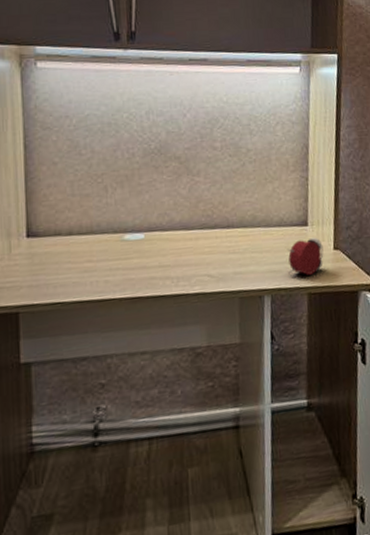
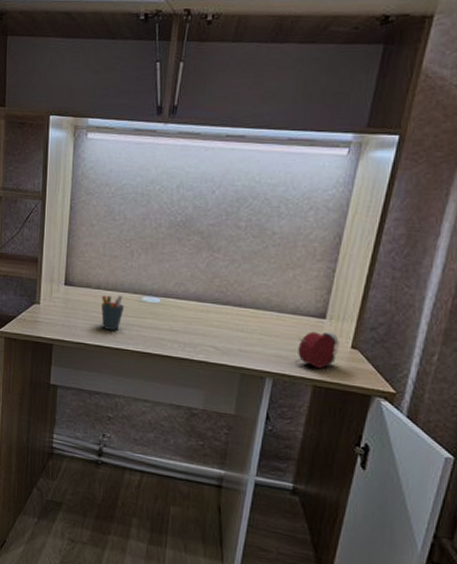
pen holder: none [76,237,105,281] -> present [101,295,125,330]

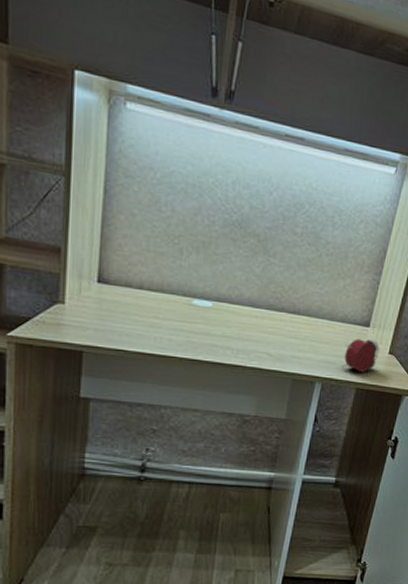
pen holder: present [101,295,125,330] -> none [144,296,173,336]

